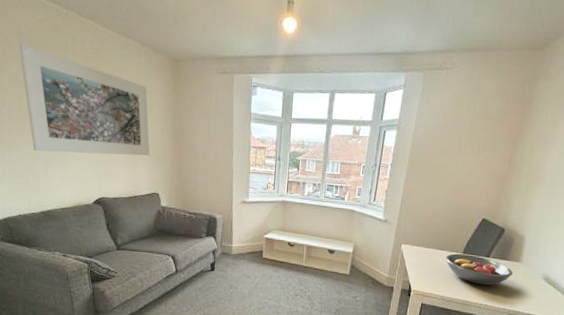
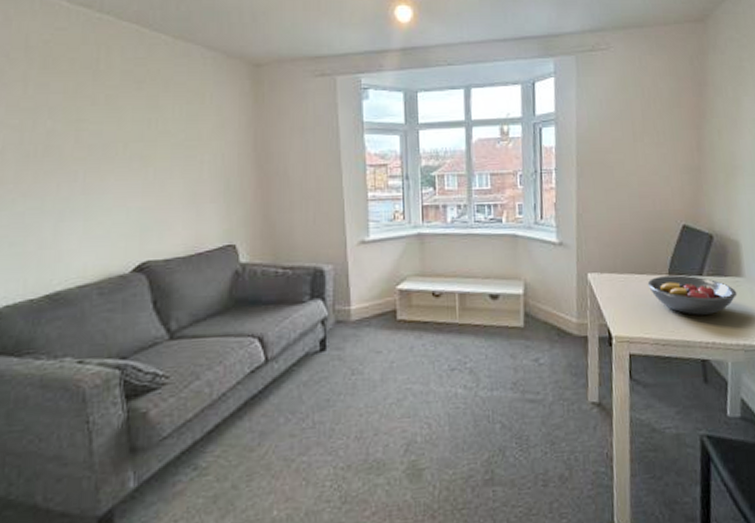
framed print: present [19,43,150,156] -> none [25,59,222,204]

